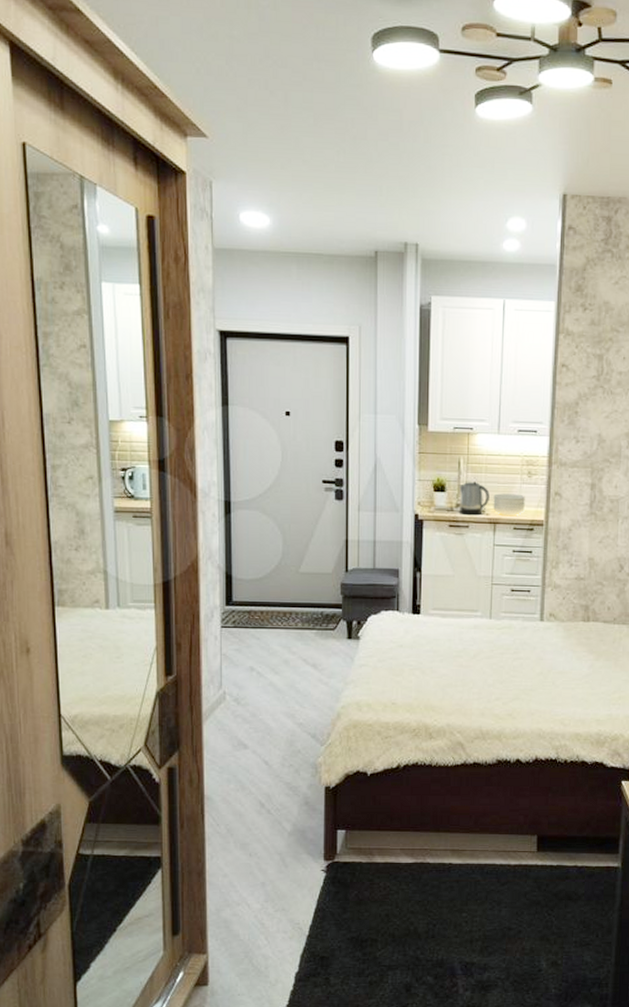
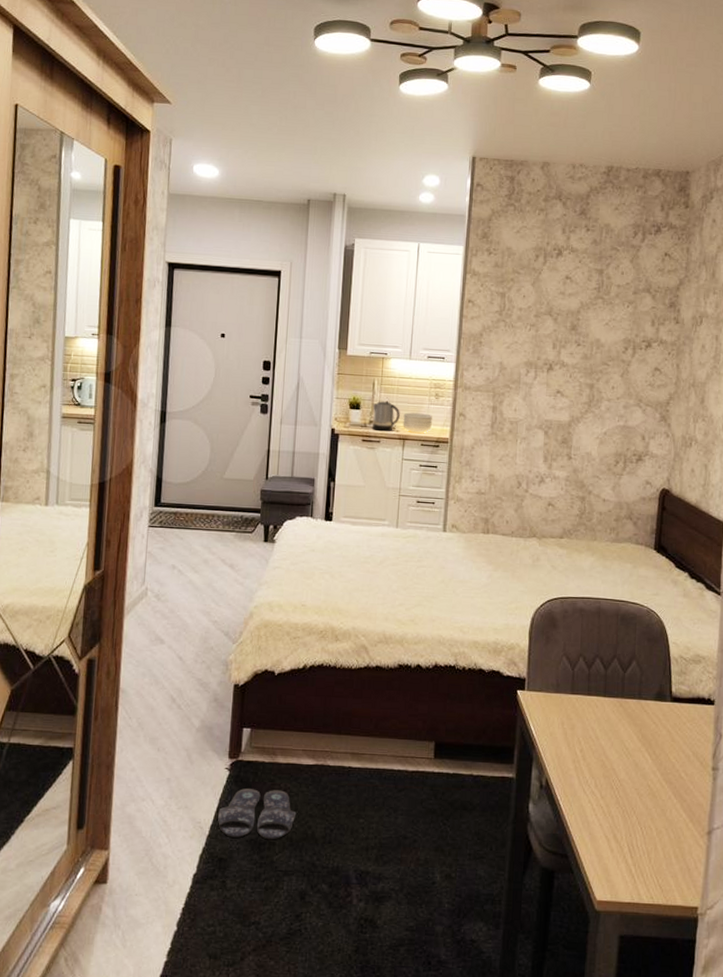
slippers: none [317,889,398,937] -> present [218,788,297,840]

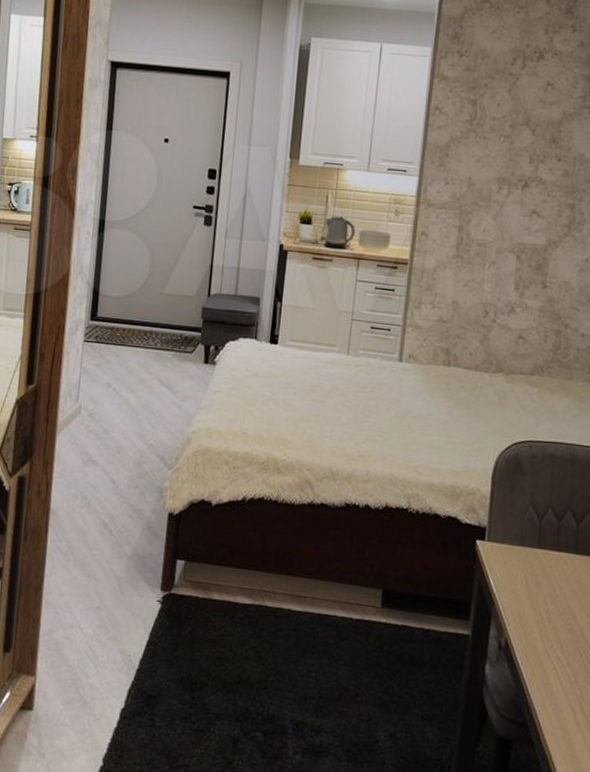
slippers: present [218,788,297,840] -> none [148,623,231,681]

